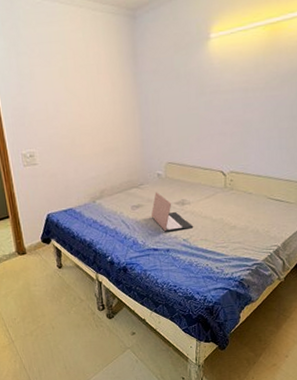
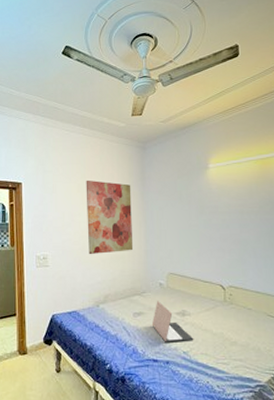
wall art: none [68,61,128,148] -> present [86,180,134,254]

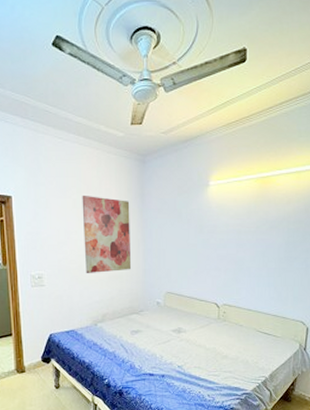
laptop: present [151,301,194,342] -> none [148,319,188,358]

